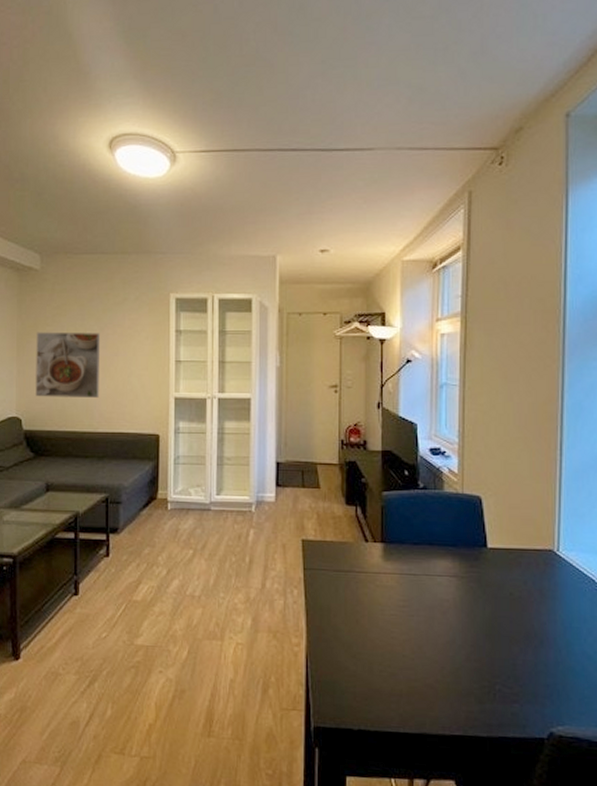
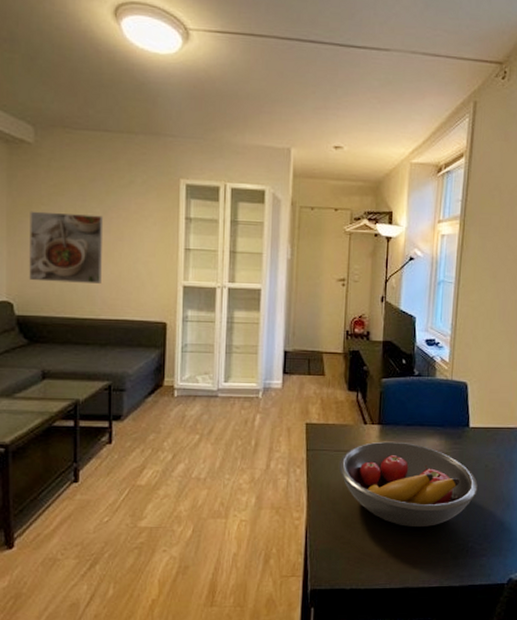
fruit bowl: none [339,561,502,663] -> present [338,441,478,528]

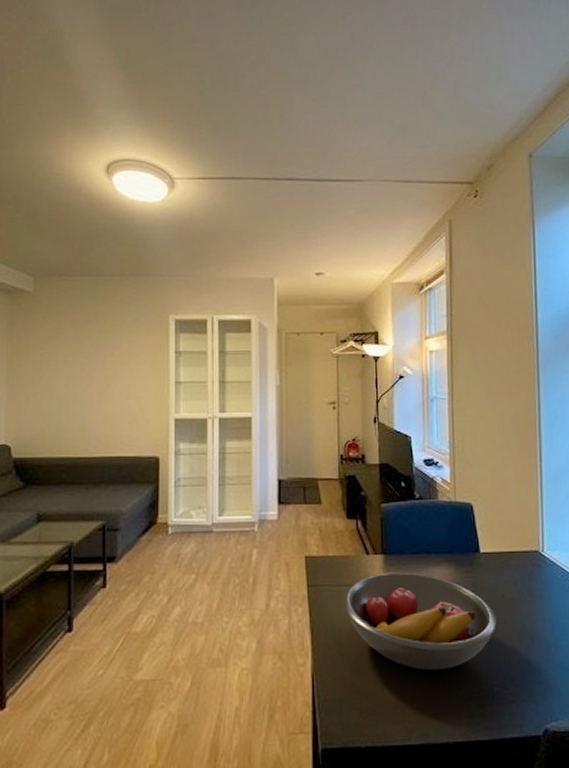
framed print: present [29,211,104,284] -> none [27,355,97,423]

